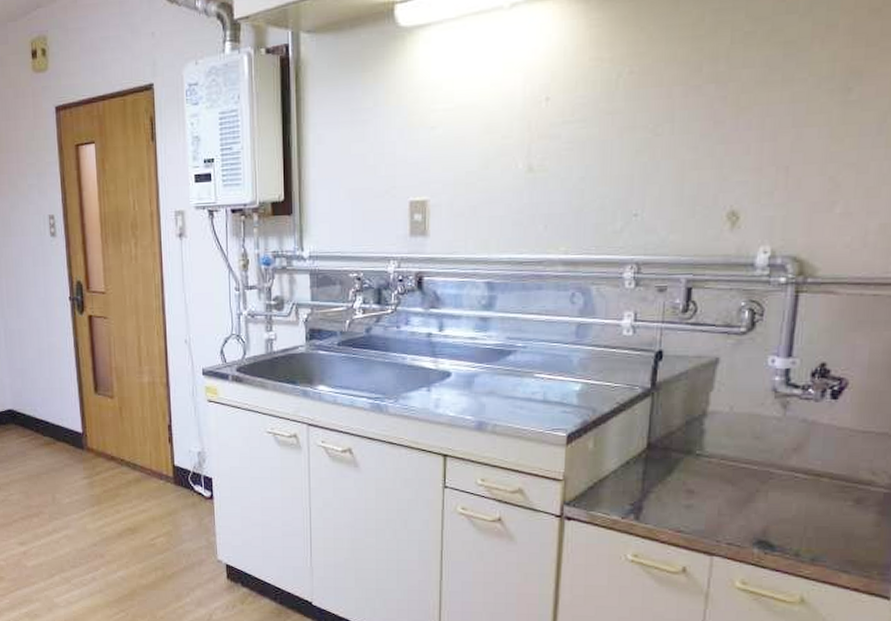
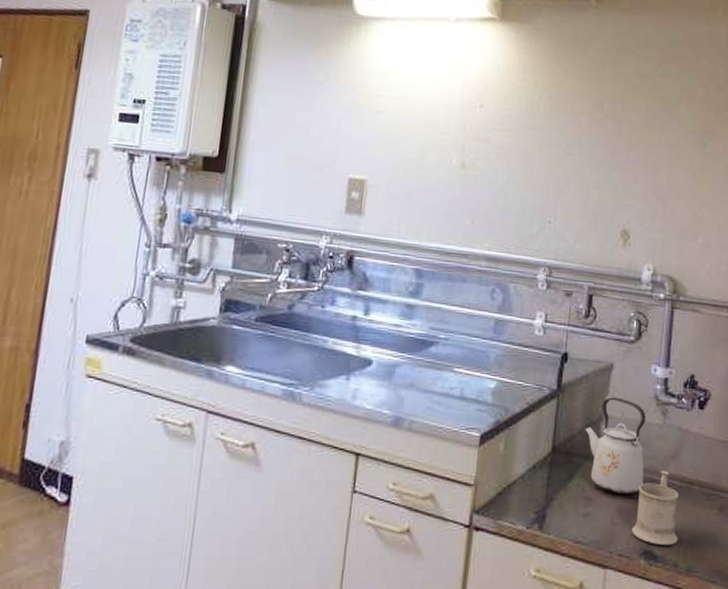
kettle: none [684,392,761,488] -> present [584,397,646,495]
mug: none [743,463,802,535] -> present [632,470,678,545]

